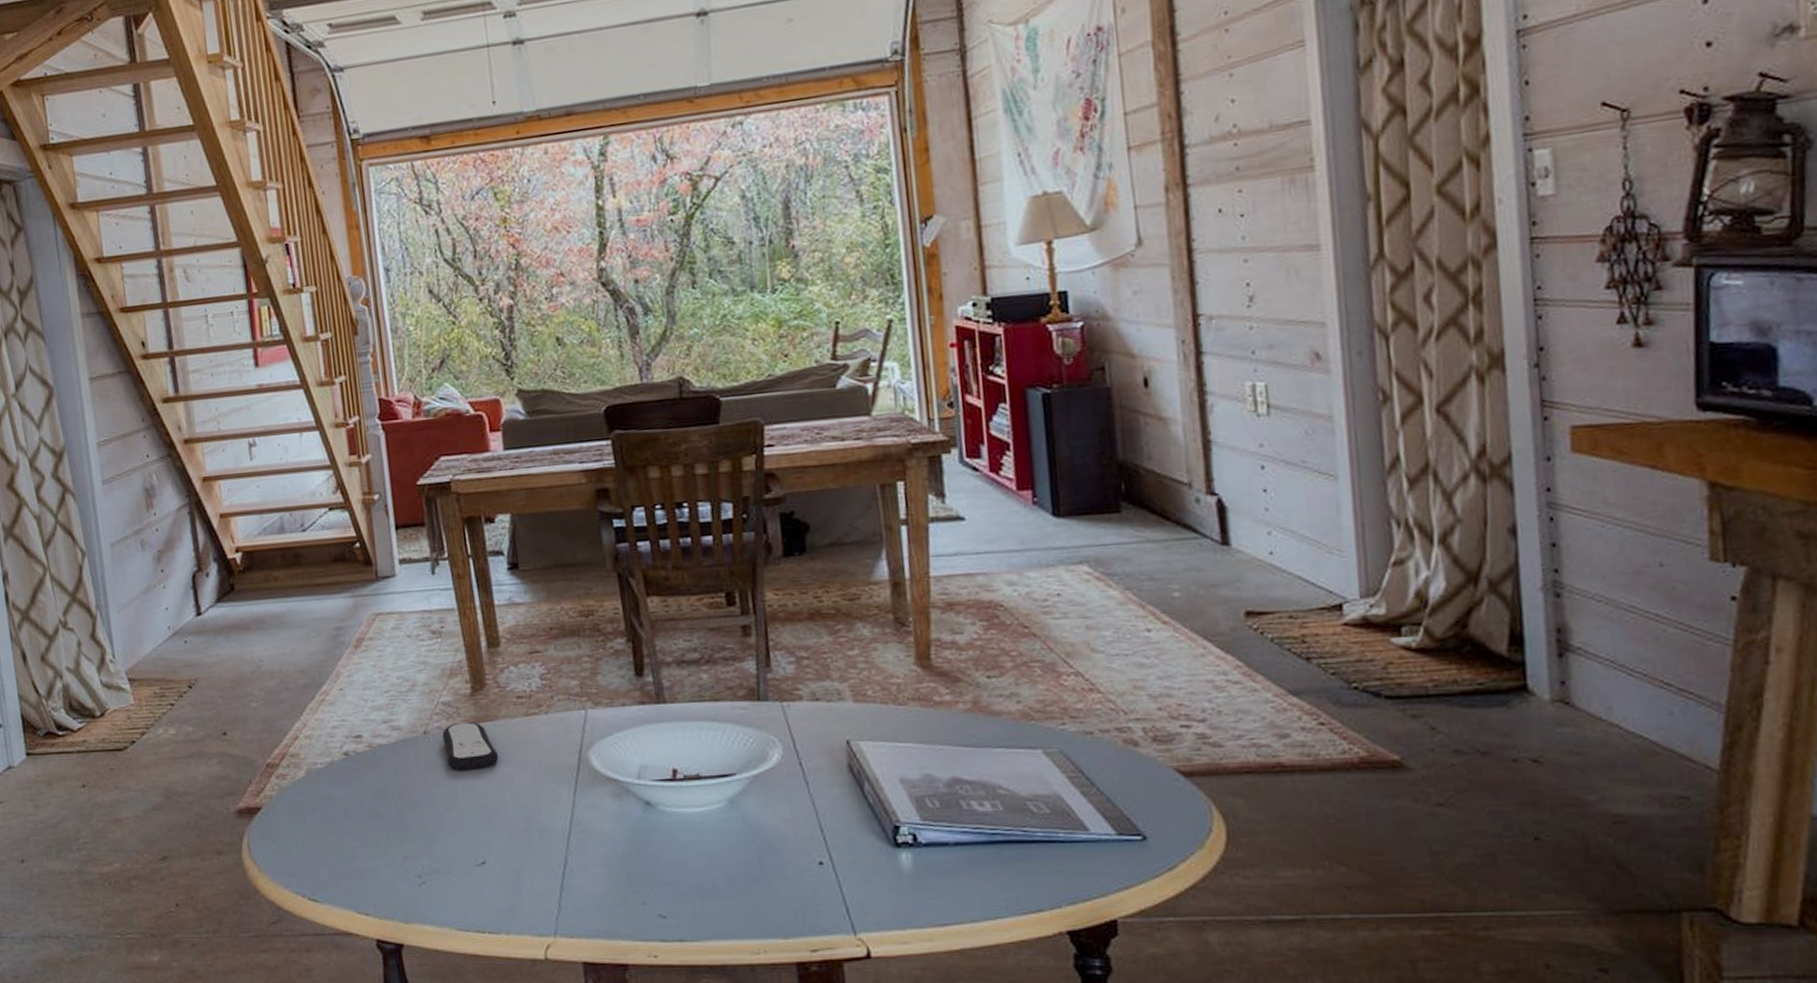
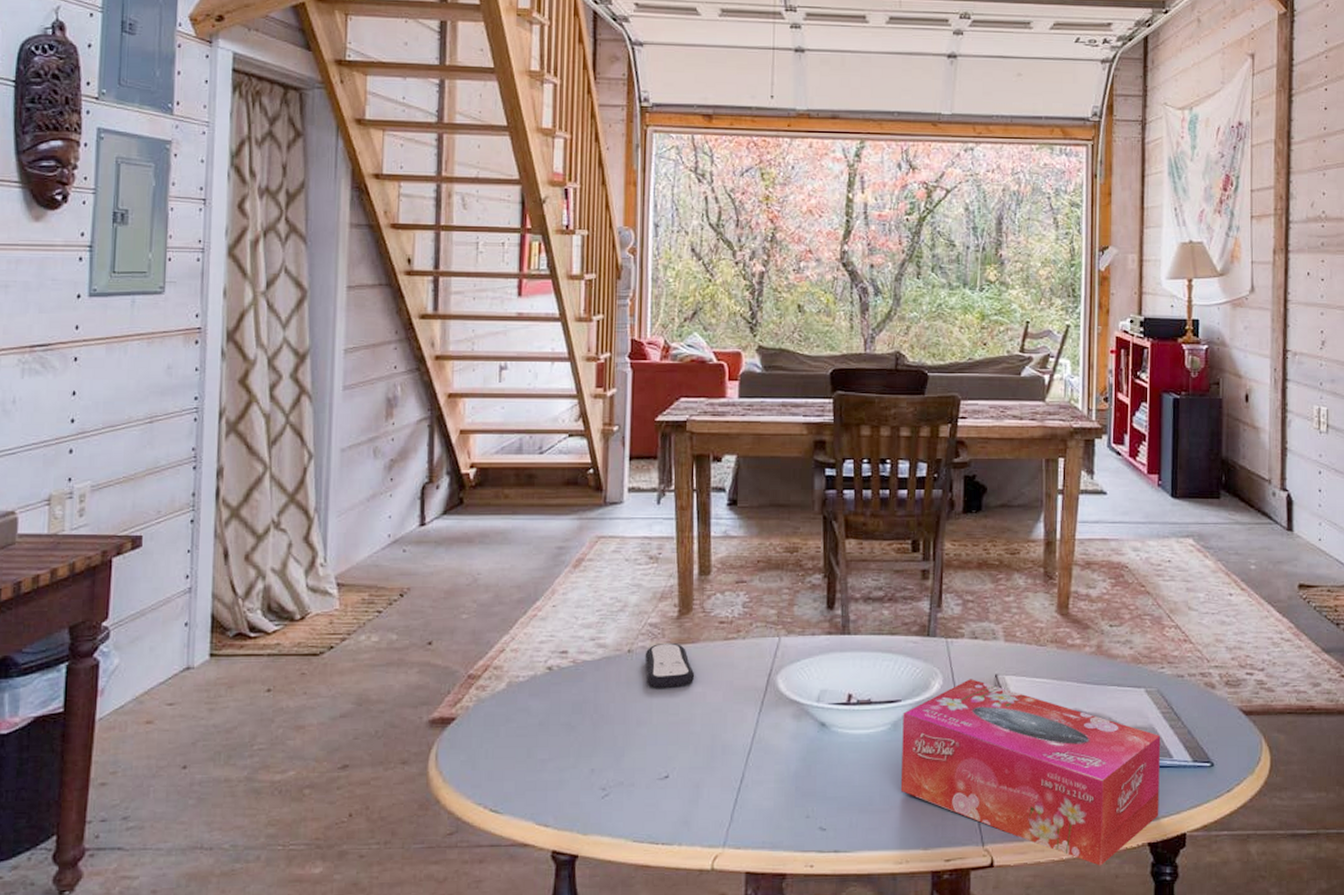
tissue box: none [739,746,1078,958] -> present [900,679,1161,866]

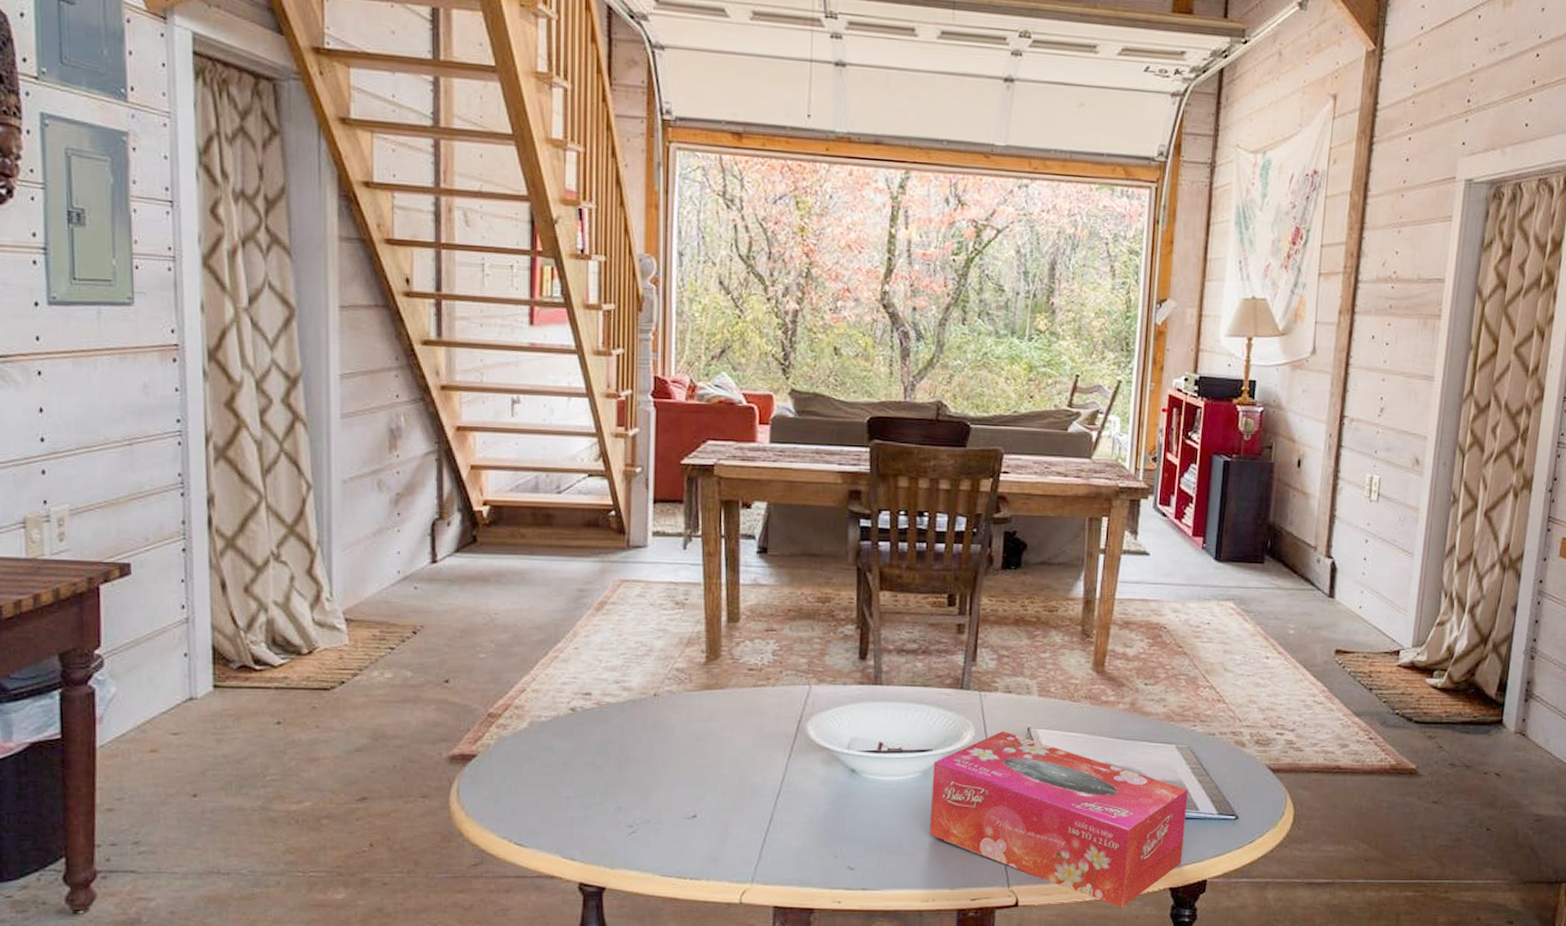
remote control: present [645,642,695,689] -> none [671,687,723,733]

